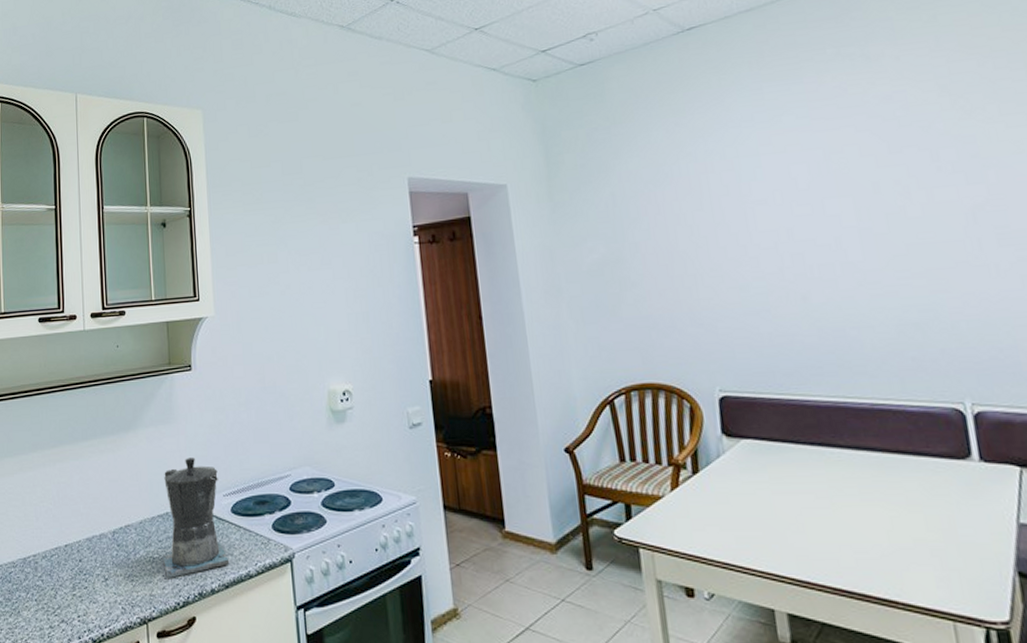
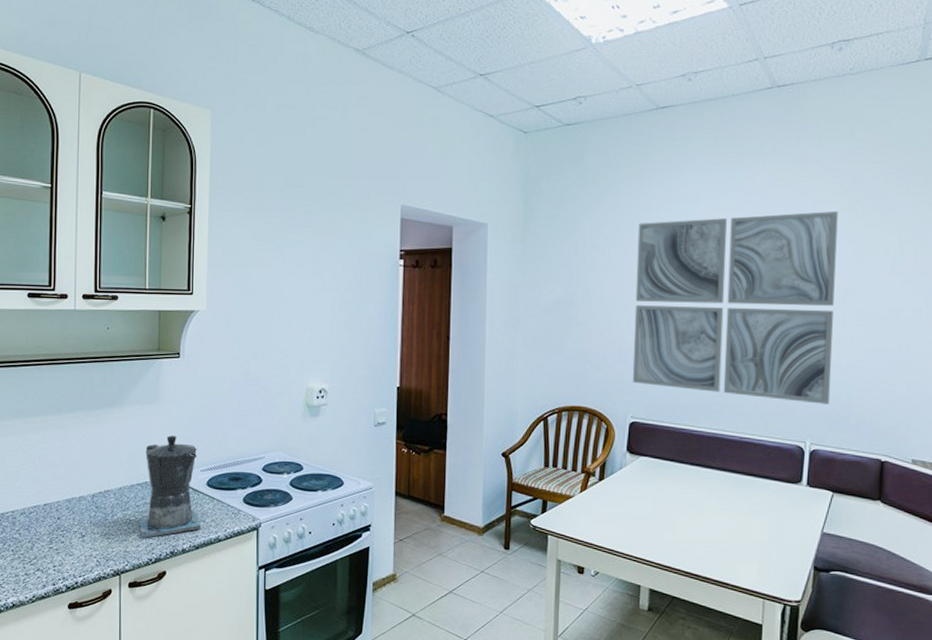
wall art: none [685,111,987,352] -> present [632,210,838,404]

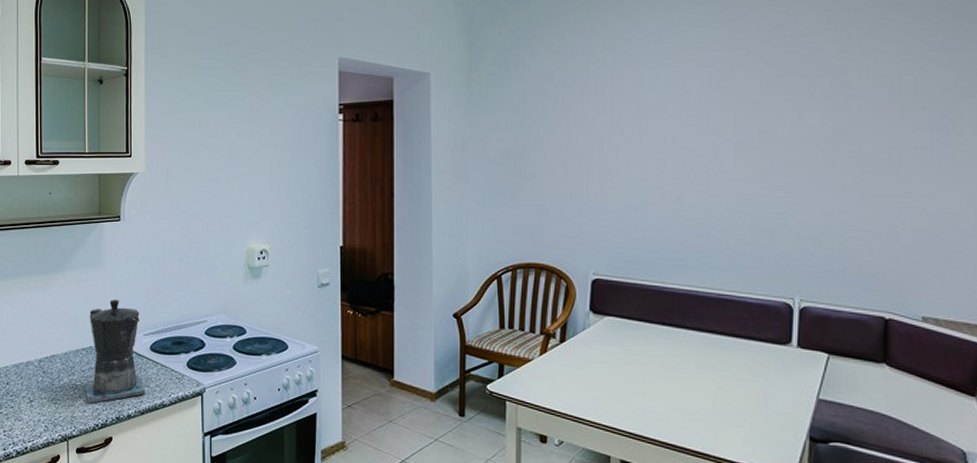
wall art: present [632,210,838,404] -> none [593,42,822,256]

